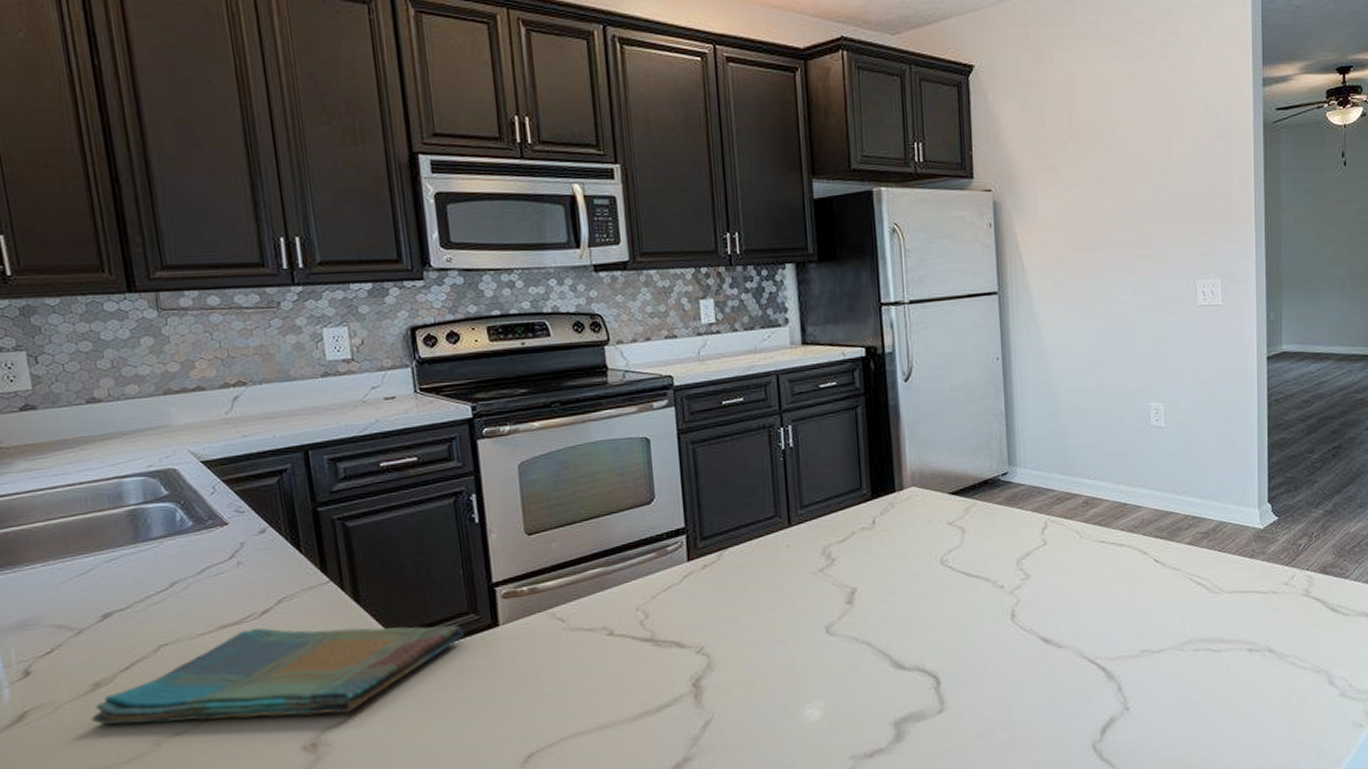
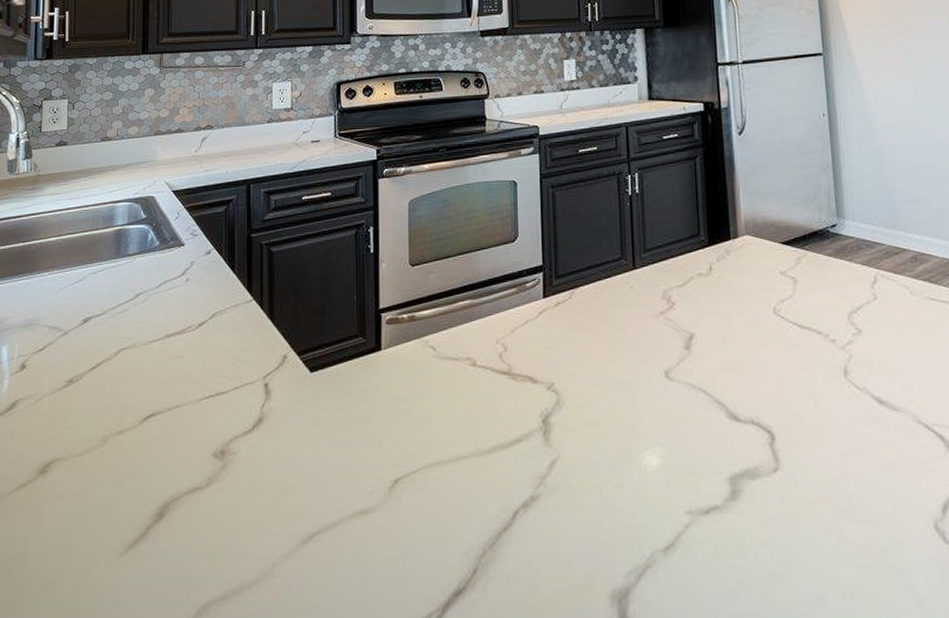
dish towel: present [91,625,464,725] -> none [61,338,352,425]

